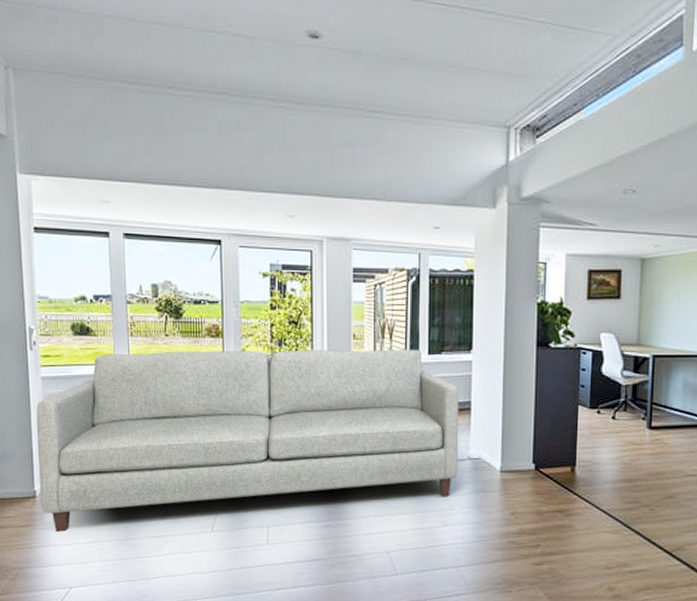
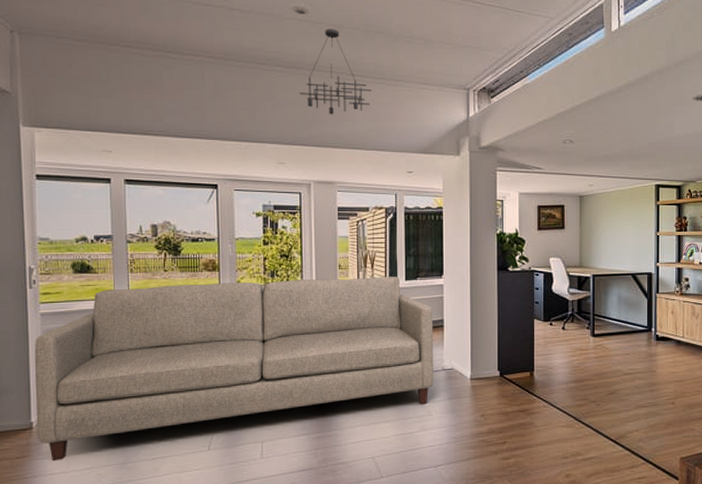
chandelier: none [311,56,394,160] -> present [299,29,372,115]

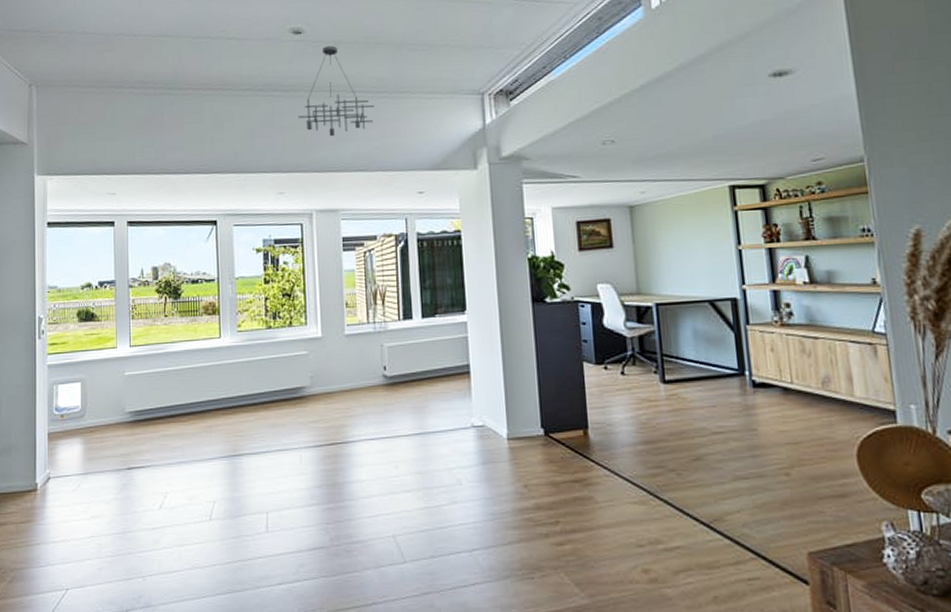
sofa: present [34,277,434,462] -> none [40,314,463,528]

